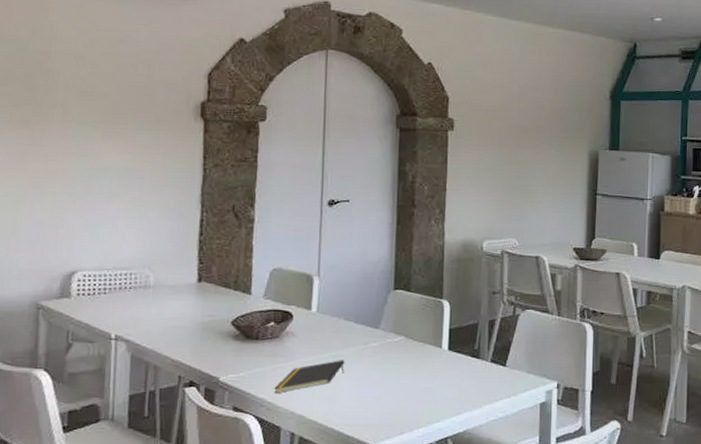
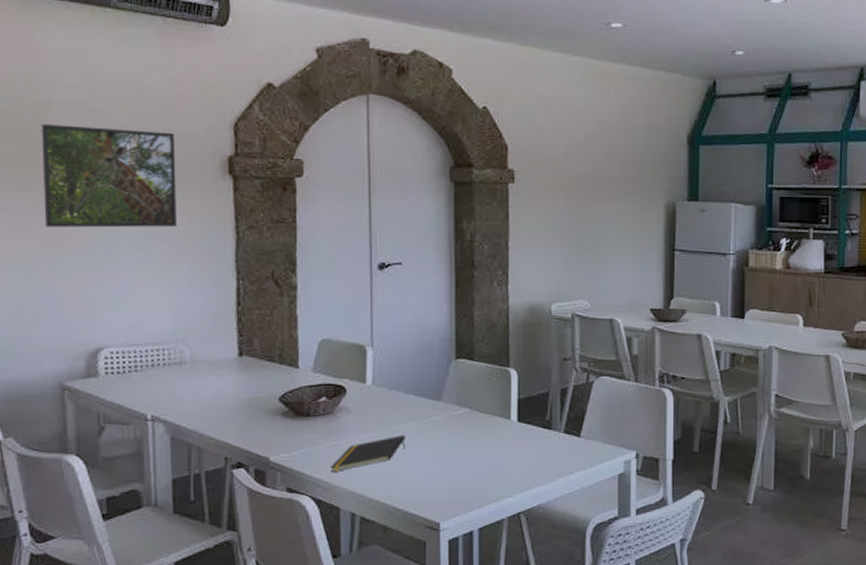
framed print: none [36,71,156,164] -> present [41,124,177,228]

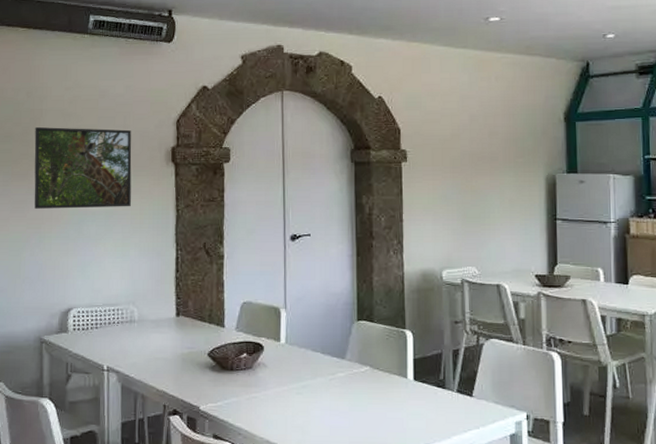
notepad: present [330,435,406,472] -> none [250,390,314,422]

